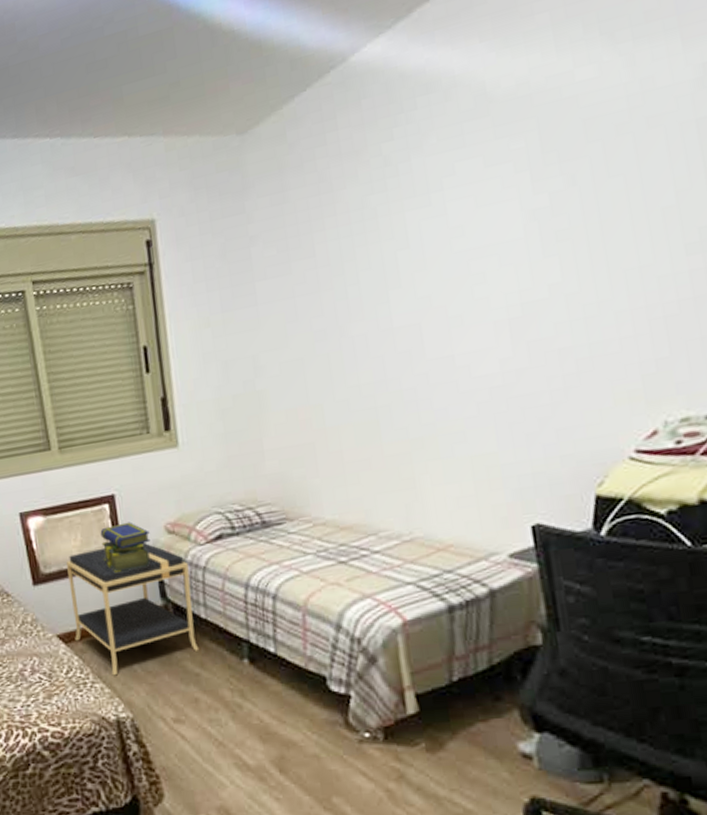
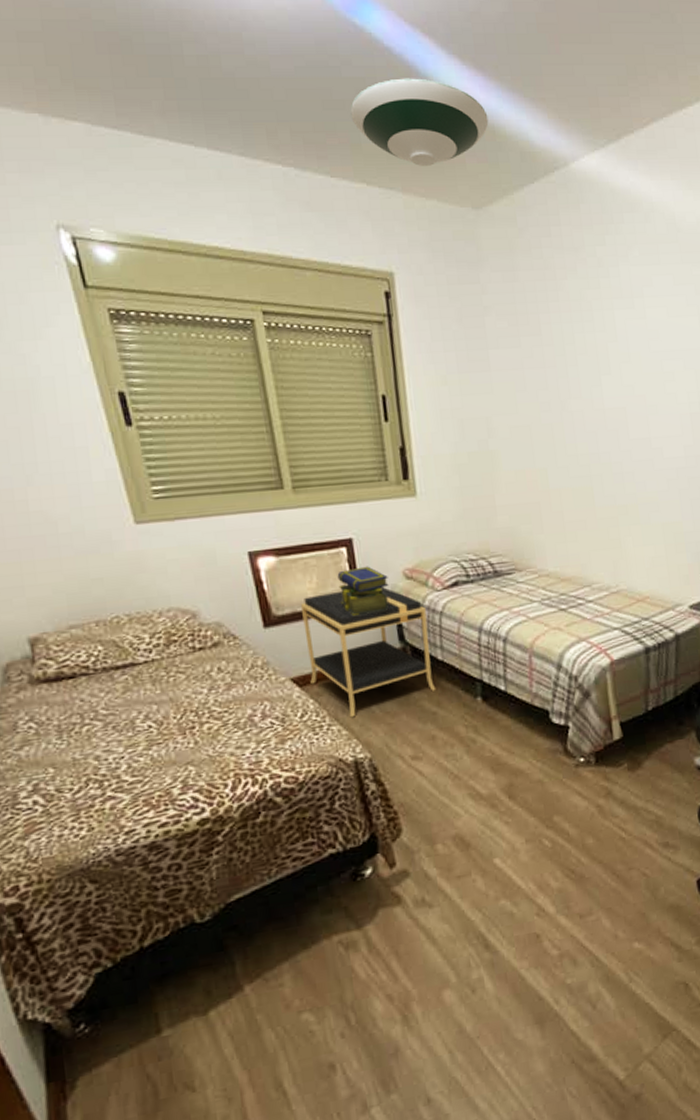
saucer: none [112,11,255,105] -> present [350,78,489,166]

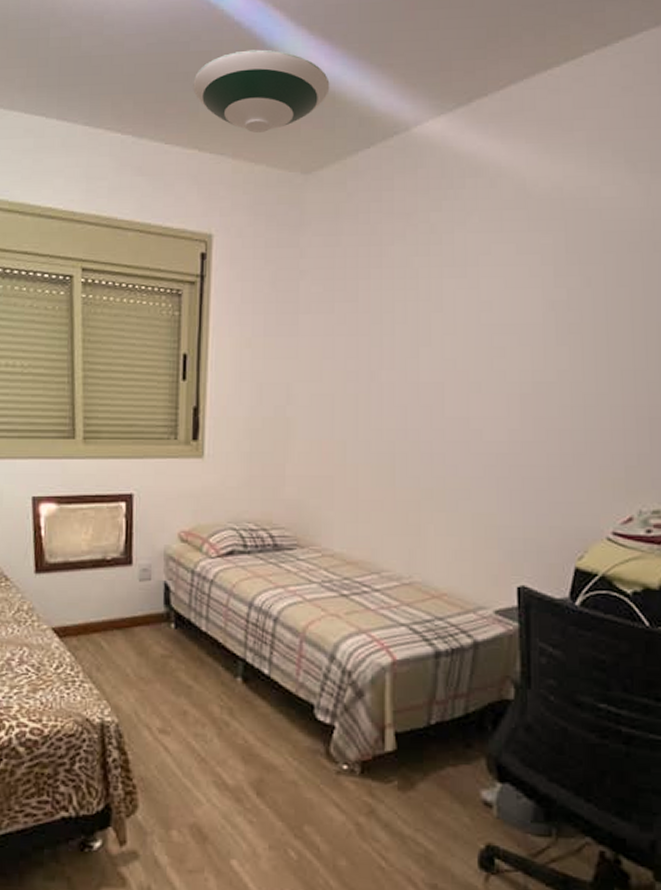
nightstand: present [301,586,437,718] -> none [70,545,196,678]
stack of books: present [337,566,389,617] -> none [112,524,163,574]

